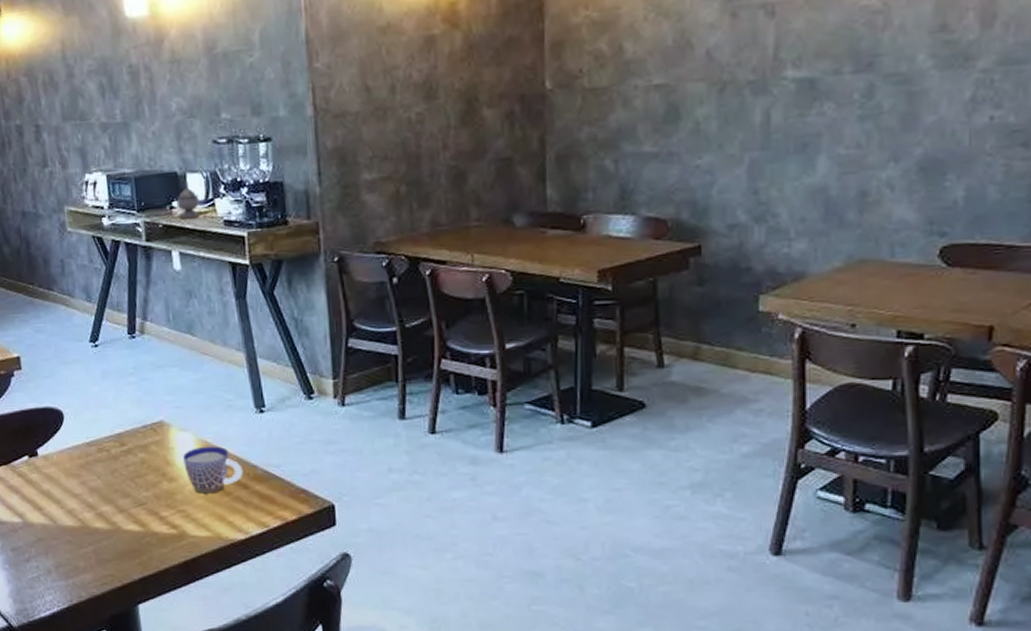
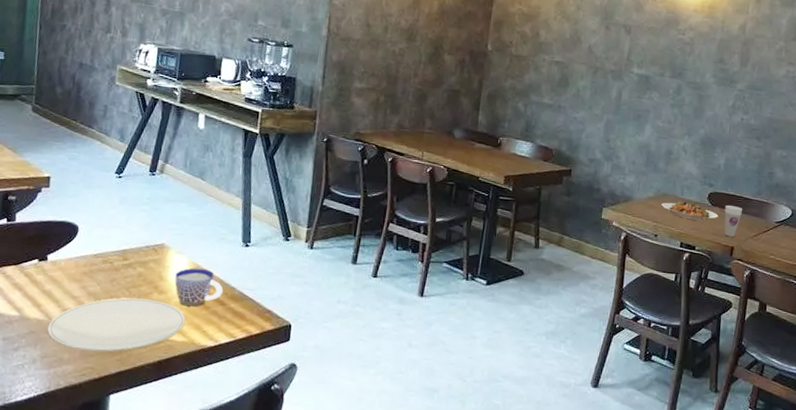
plate: none [55,490,206,556] -> present [47,298,186,352]
sugar bowl: present [176,180,202,221] -> none [209,63,229,94]
salad: none [858,264,962,294] -> present [661,201,719,221]
cup: none [972,261,1006,312] -> present [724,205,743,237]

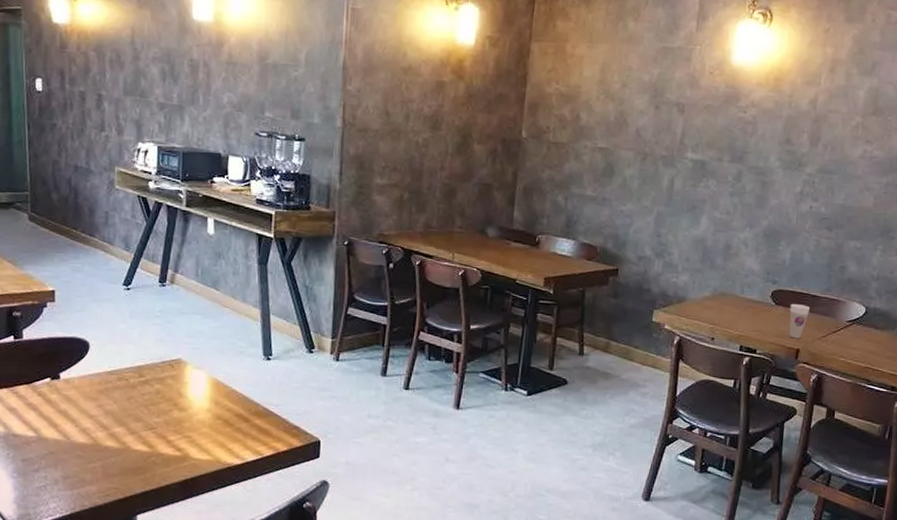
plate: present [47,298,186,352] -> none [67,416,209,472]
cup: present [174,268,224,307] -> none [195,383,247,424]
salad: present [661,201,719,221] -> none [719,300,783,322]

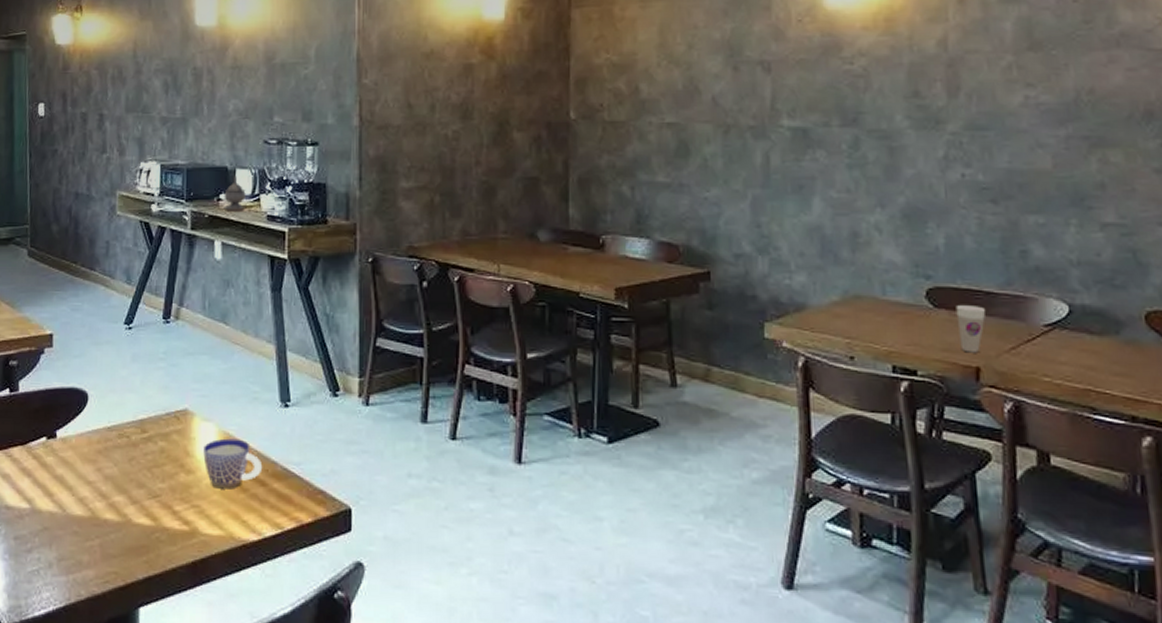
cup: none [195,383,247,424] -> present [203,438,263,489]
sugar bowl: none [216,162,238,195] -> present [223,175,247,213]

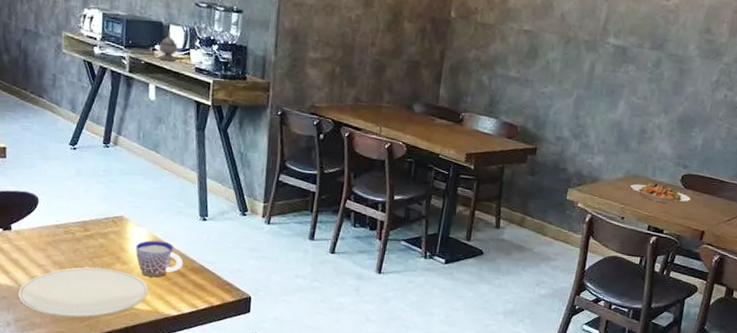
plate: none [62,481,220,552] -> present [18,267,148,318]
salad: none [854,303,948,331] -> present [631,183,691,204]
cup: present [955,305,986,353] -> none [695,188,718,222]

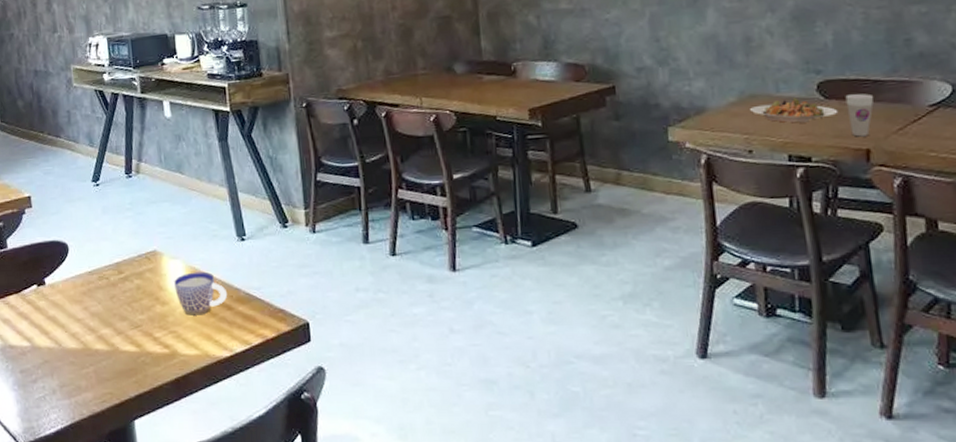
plate: present [18,267,148,318] -> none [60,313,195,376]
sugar bowl: present [158,30,178,63] -> none [166,41,189,75]
cup: none [695,188,718,222] -> present [845,94,874,137]

